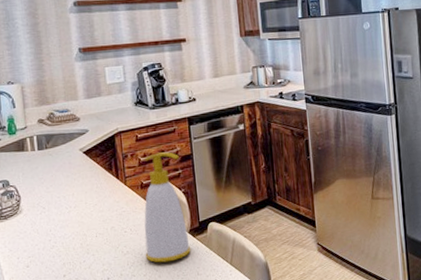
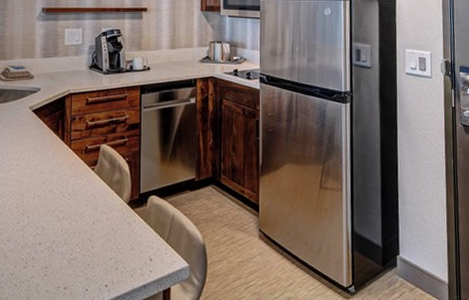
soap bottle: present [144,152,192,263] -> none [80,118,128,233]

